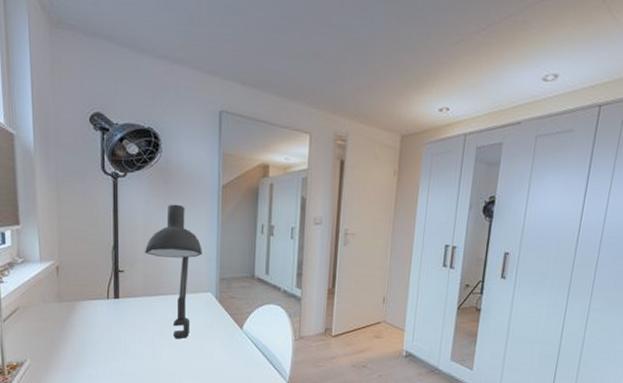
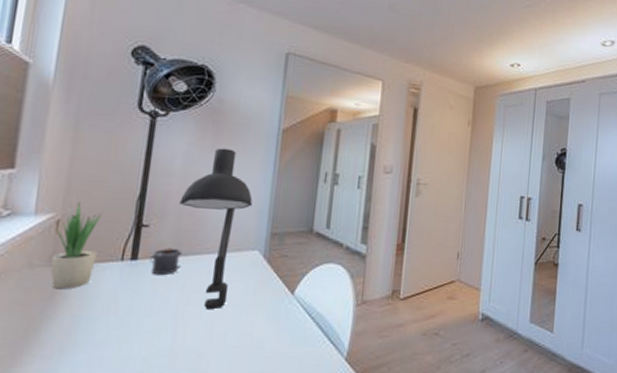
potted plant: none [57,251,89,320] -> present [51,201,101,290]
paint can: none [128,289,152,311] -> present [150,247,182,276]

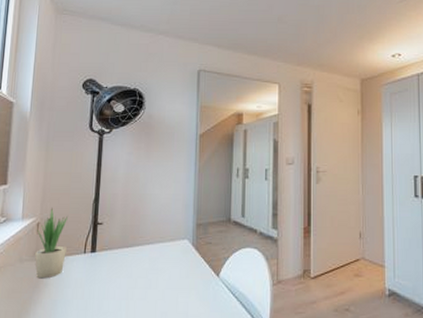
paint can: present [150,247,182,276] -> none [105,241,129,265]
desk lamp: present [180,148,253,310] -> none [124,155,180,292]

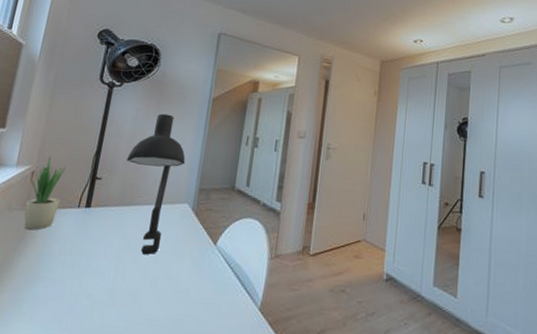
desk lamp: none [124,155,180,292] -> present [127,113,186,255]

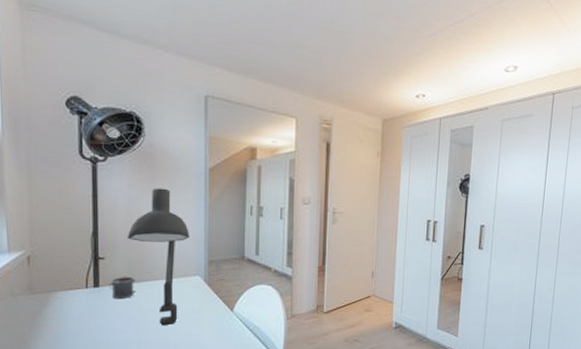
potted plant: present [24,156,65,230] -> none [28,240,66,313]
paint can: none [100,198,126,222] -> present [110,276,136,299]

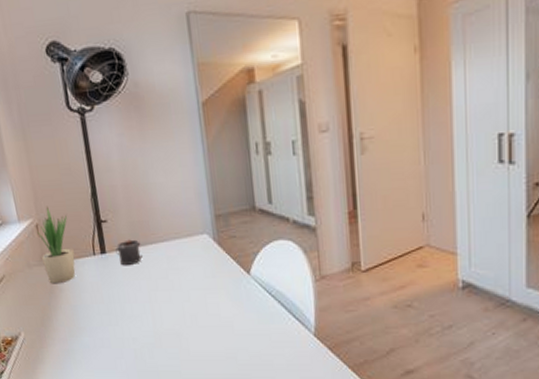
potted plant: none [28,240,66,313] -> present [37,206,76,284]
desk lamp: present [128,188,189,326] -> none [126,133,191,294]

